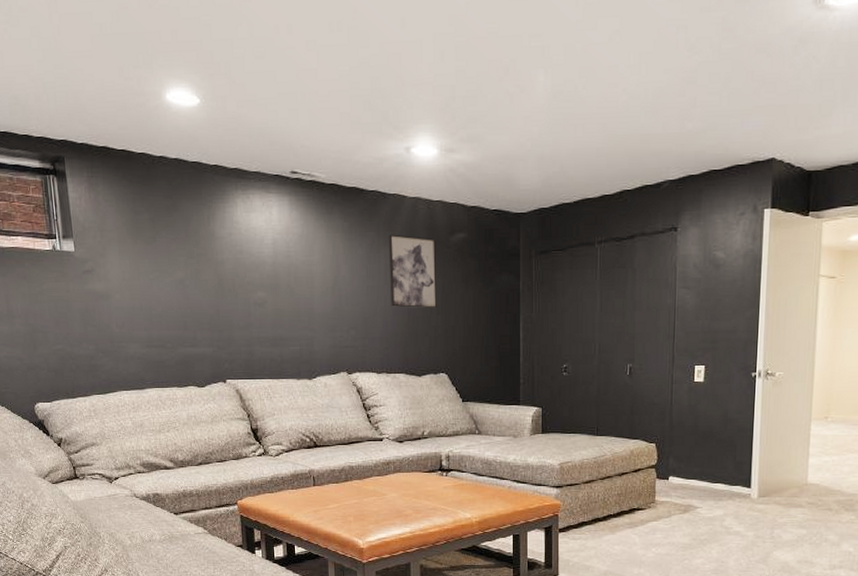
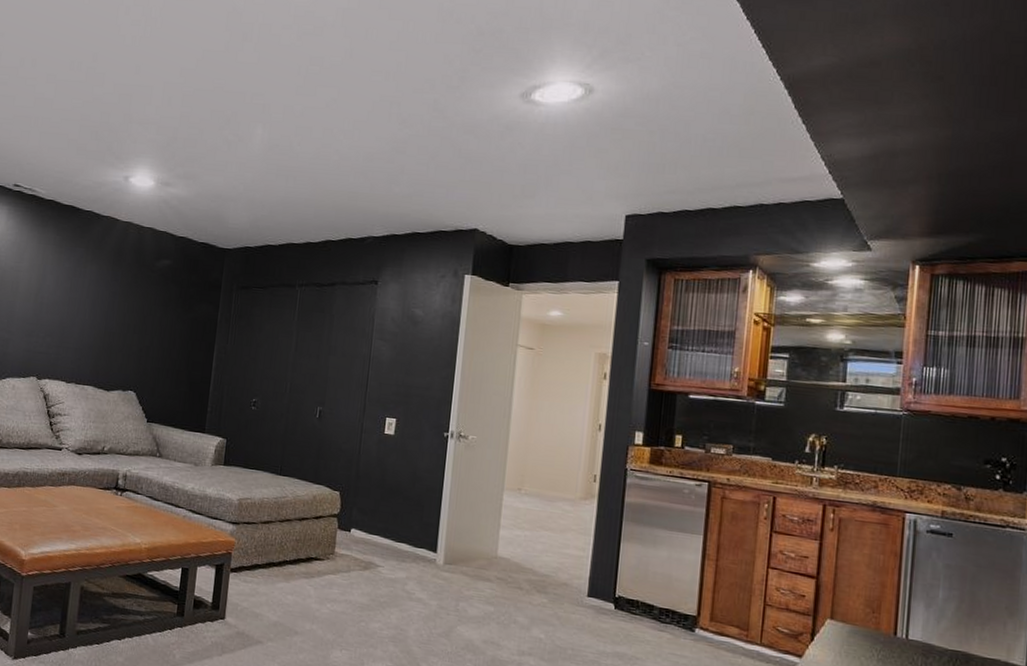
wall art: present [388,234,437,309] -> none [89,252,141,328]

